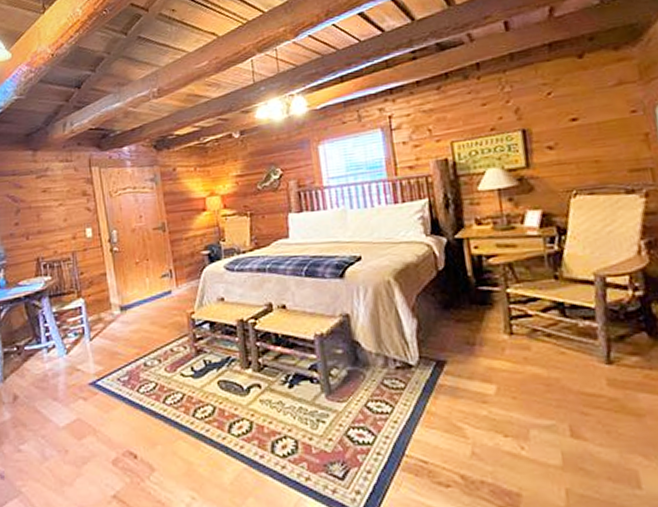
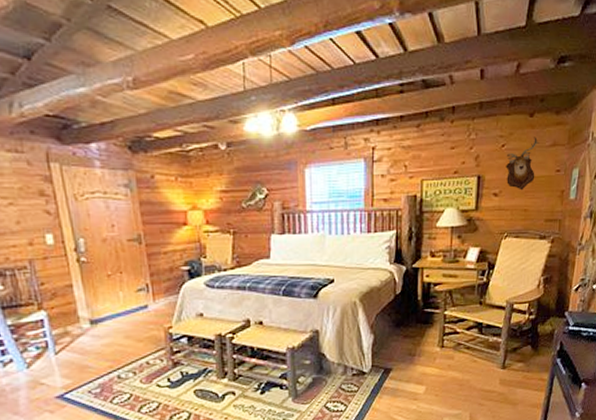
mounted trophy: none [556,78,602,140] -> present [506,137,540,191]

